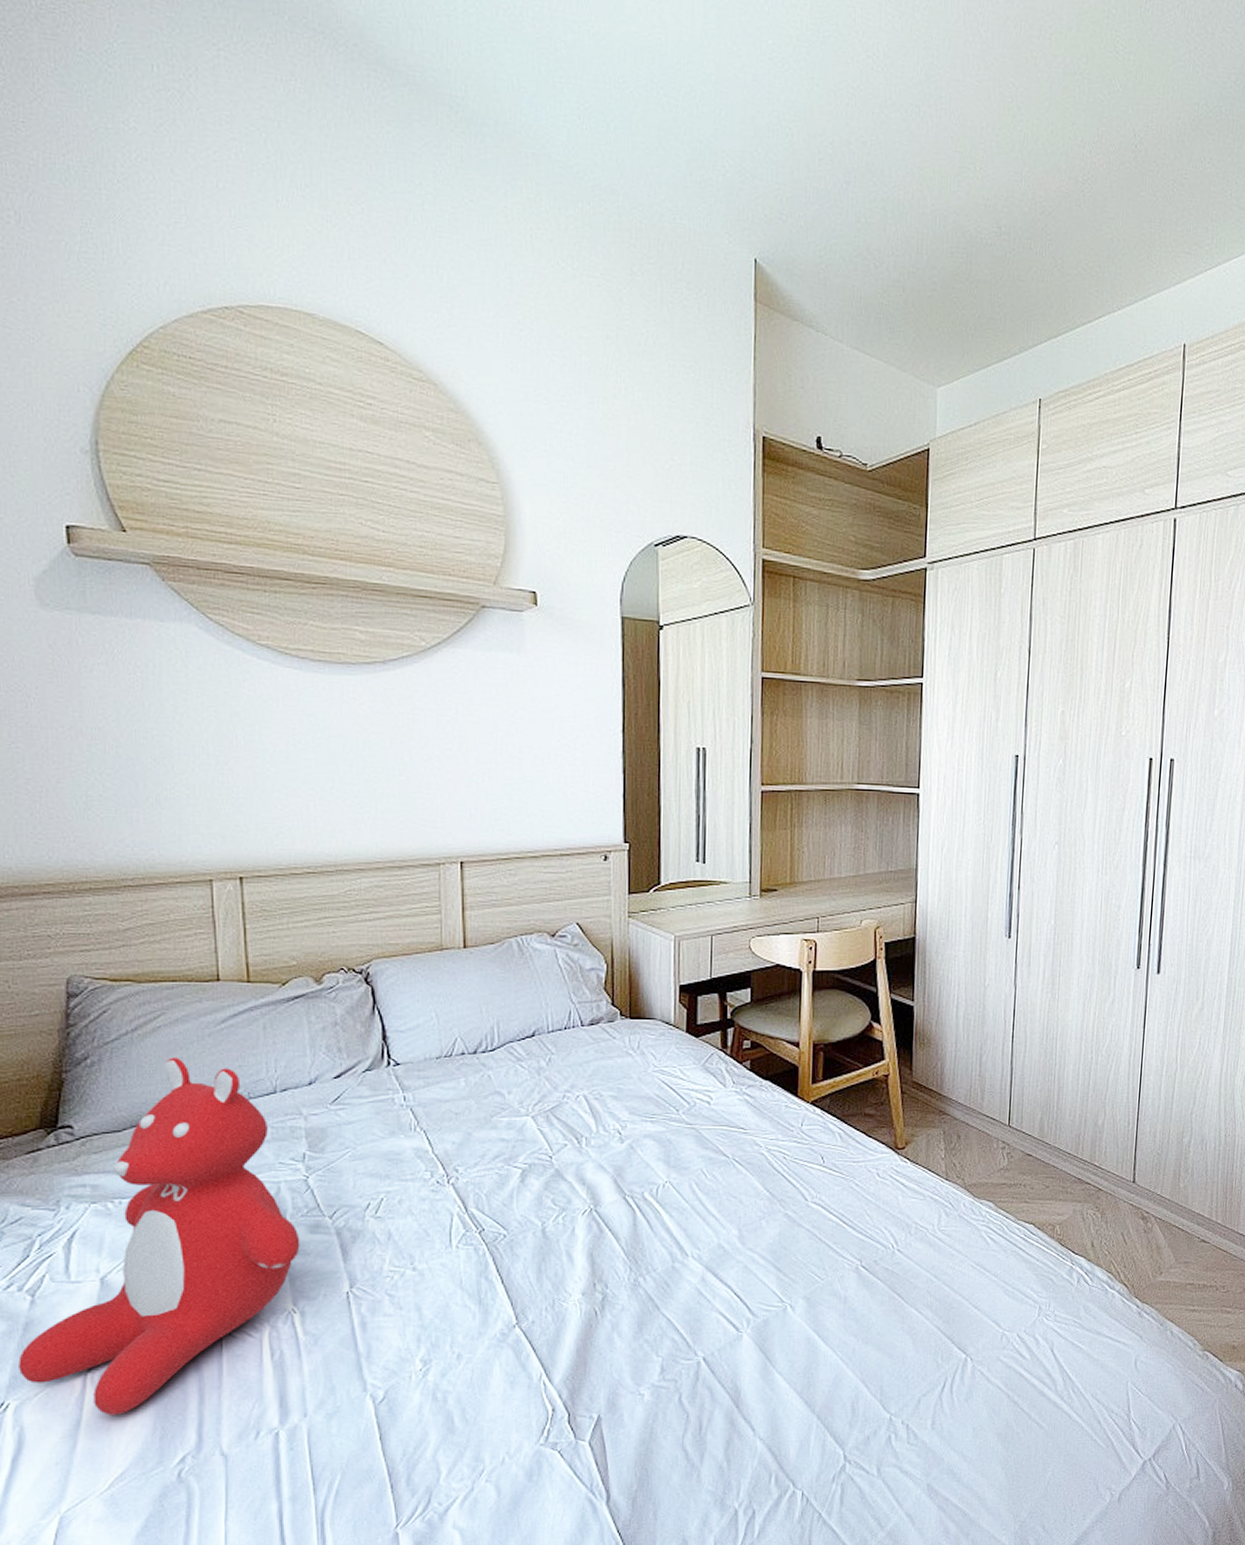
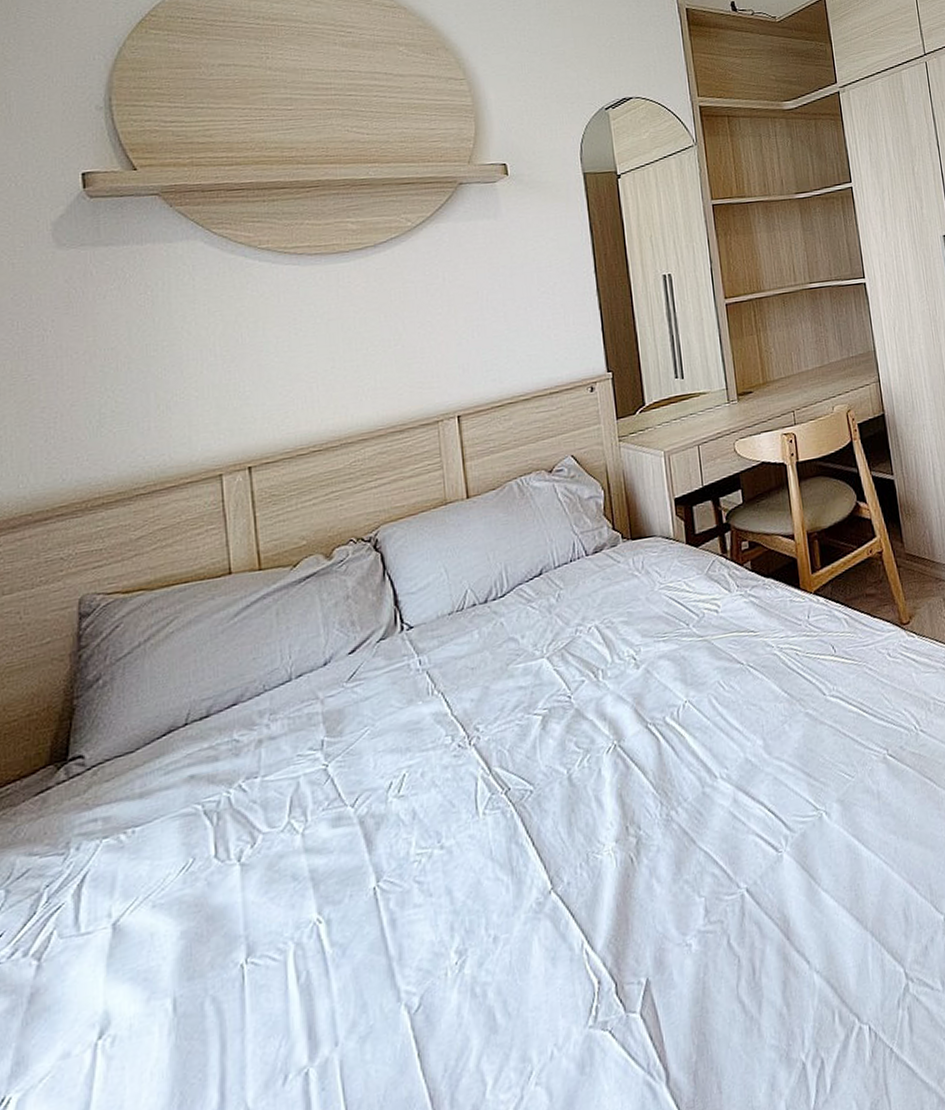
teddy bear: present [18,1057,300,1415] -> none [22,661,323,1090]

